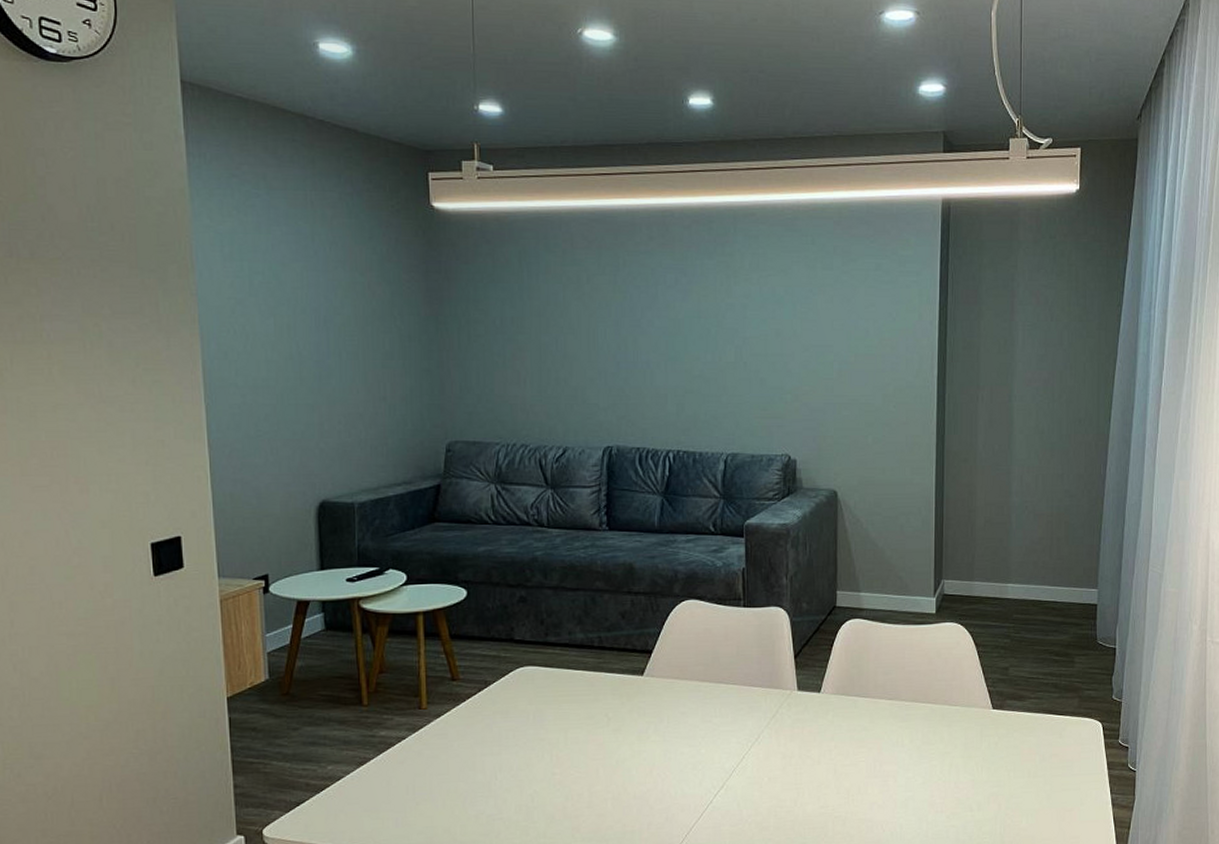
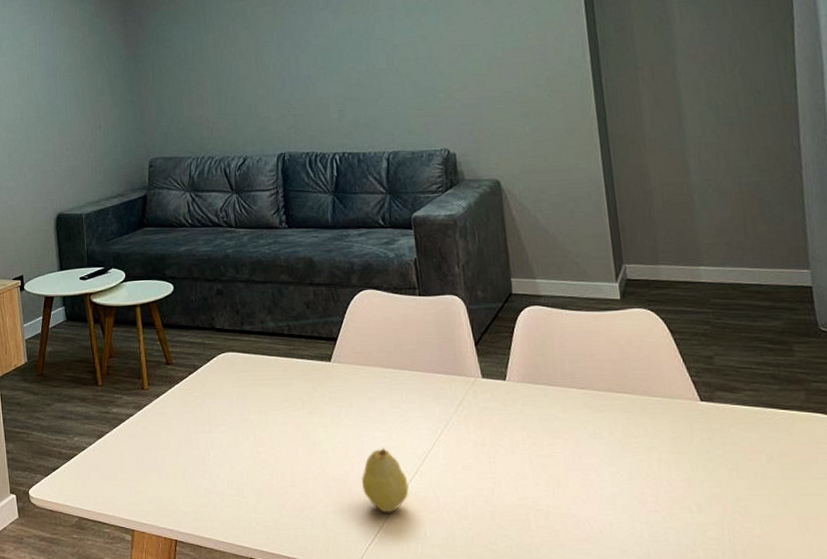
fruit: none [665,762,713,829] -> present [362,447,409,513]

